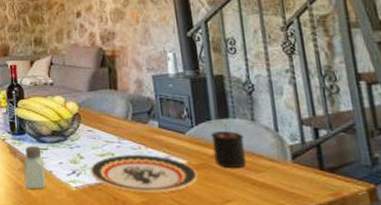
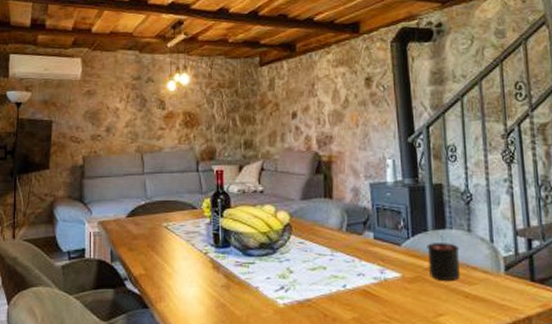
saltshaker: present [24,146,46,189] -> none [227,260,251,307]
plate: present [90,155,198,193] -> none [299,268,412,308]

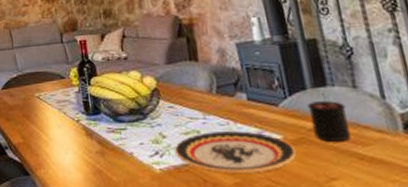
plate: none [299,268,412,308] -> present [174,131,297,173]

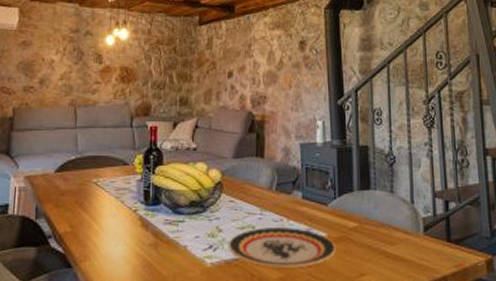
candle: present [307,92,351,142] -> none [352,195,383,240]

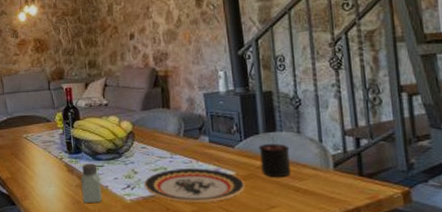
saltshaker: none [155,218,179,266] -> present [80,163,102,203]
candle: none [352,195,383,240] -> present [258,136,291,177]

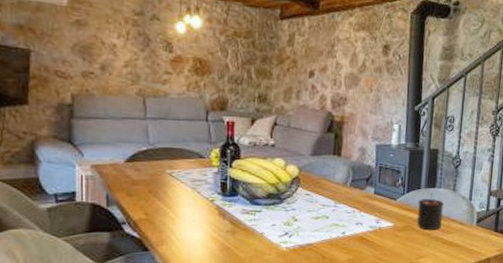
saltshaker: present [80,163,102,203] -> none [232,208,256,250]
plate: present [143,168,246,203] -> none [302,218,401,252]

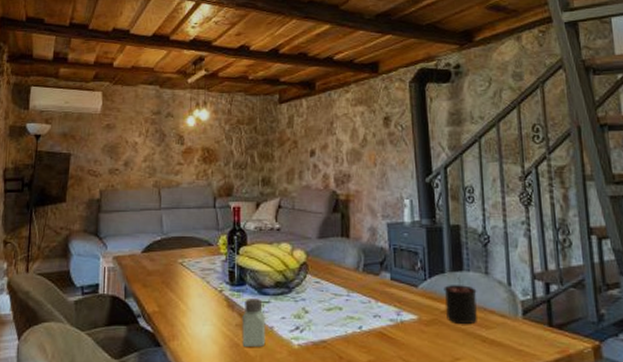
saltshaker: none [232,208,256,250] -> present [242,299,266,347]

